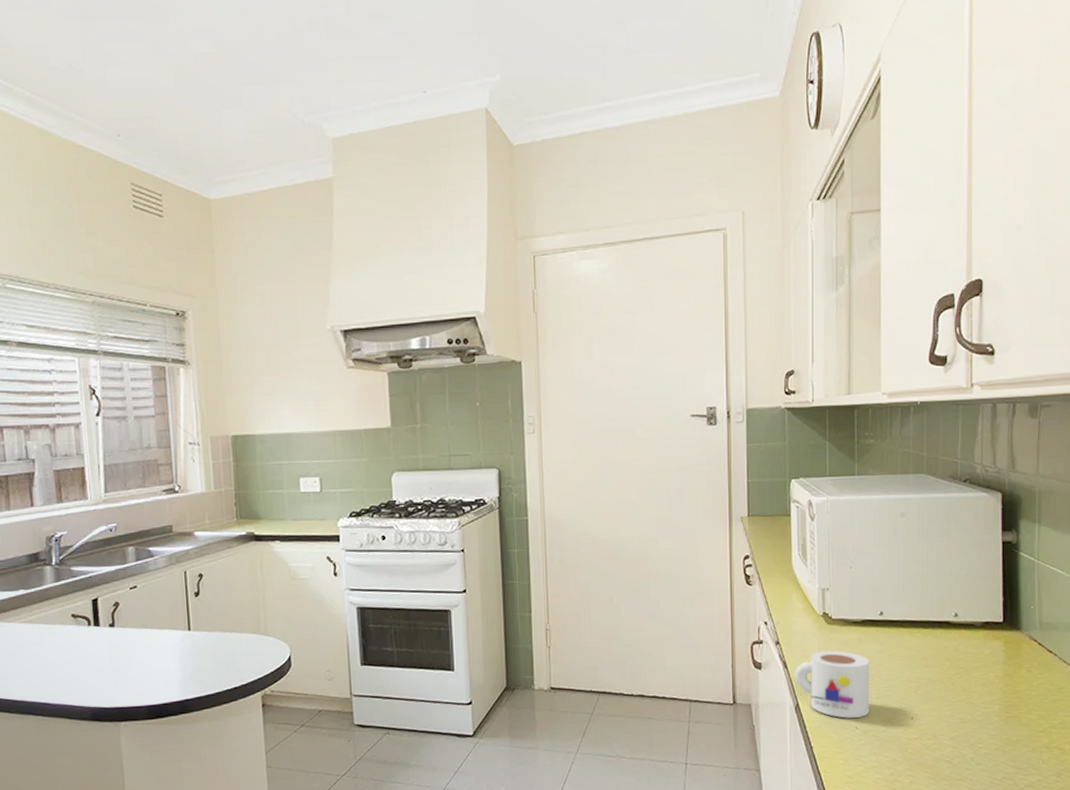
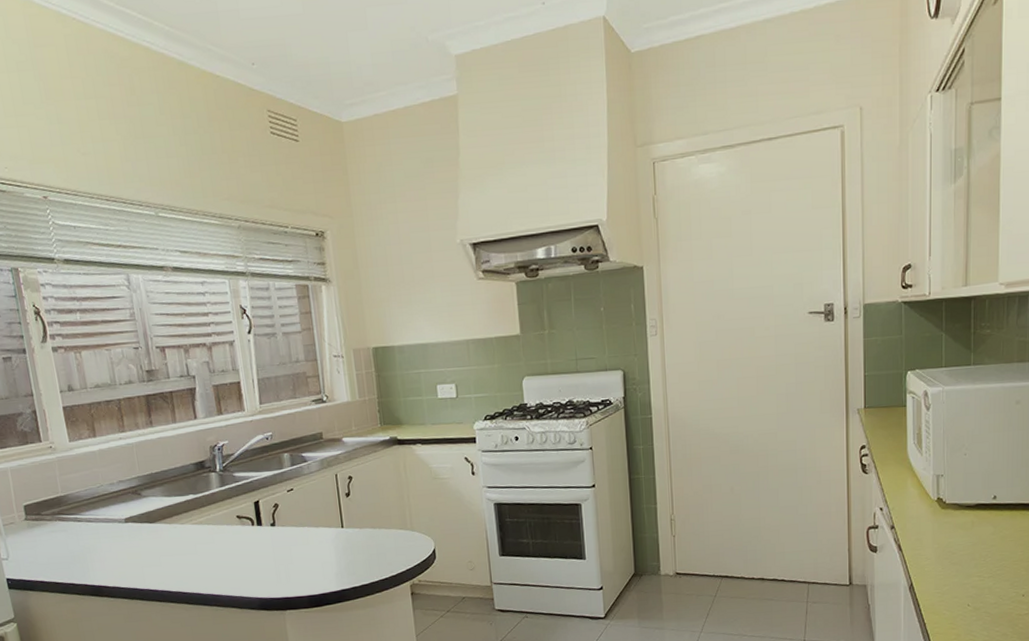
mug: present [795,650,870,718] -> none [909,533,983,597]

